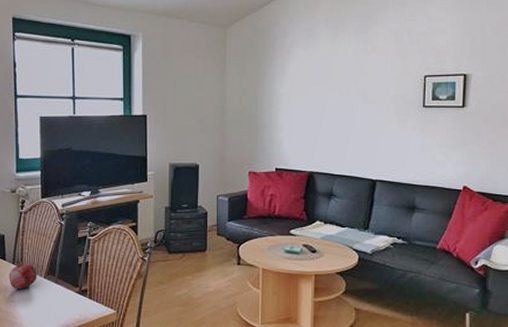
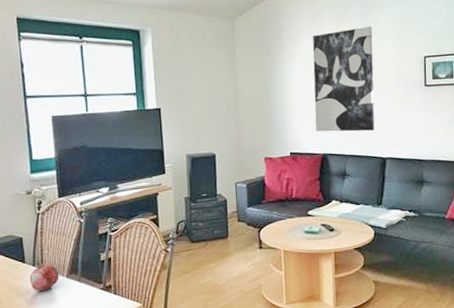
wall art: none [304,41,370,150] -> present [313,26,375,132]

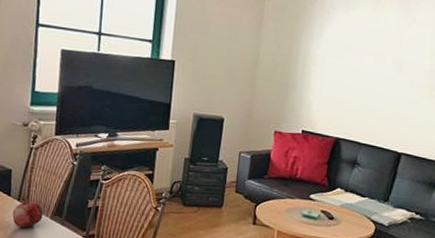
wall art: present [313,26,375,132] -> none [333,11,412,122]

